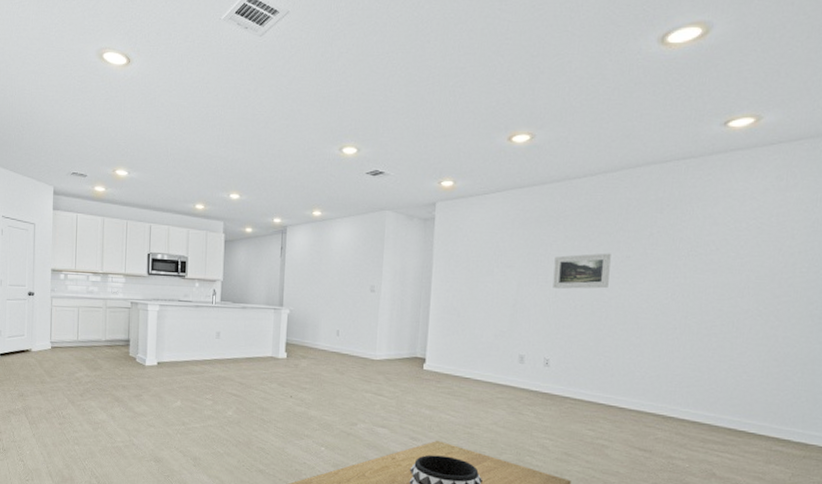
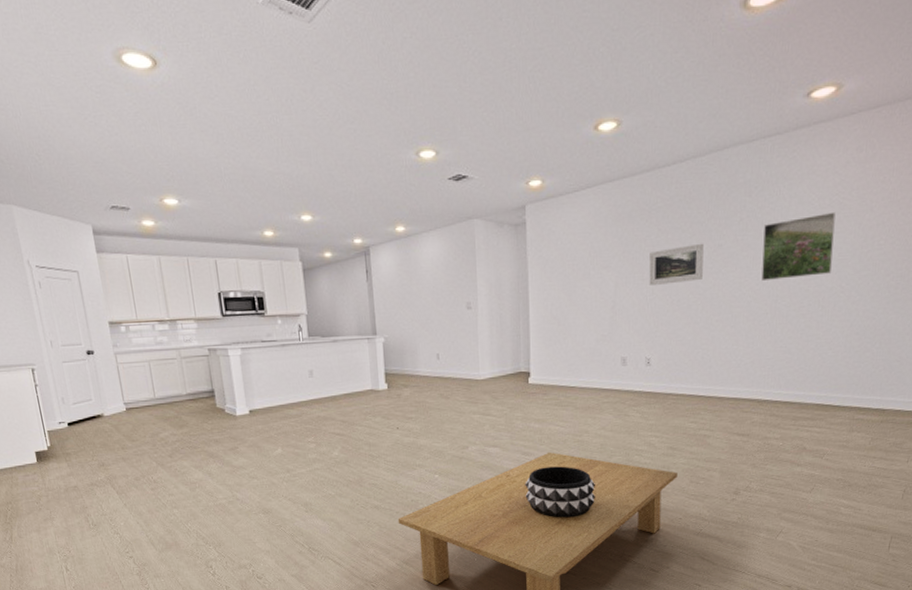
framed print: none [671,235,753,296] -> present [761,211,836,282]

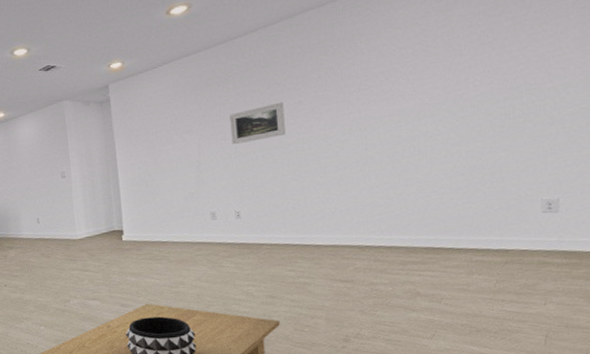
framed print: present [761,211,836,282] -> none [344,59,423,132]

